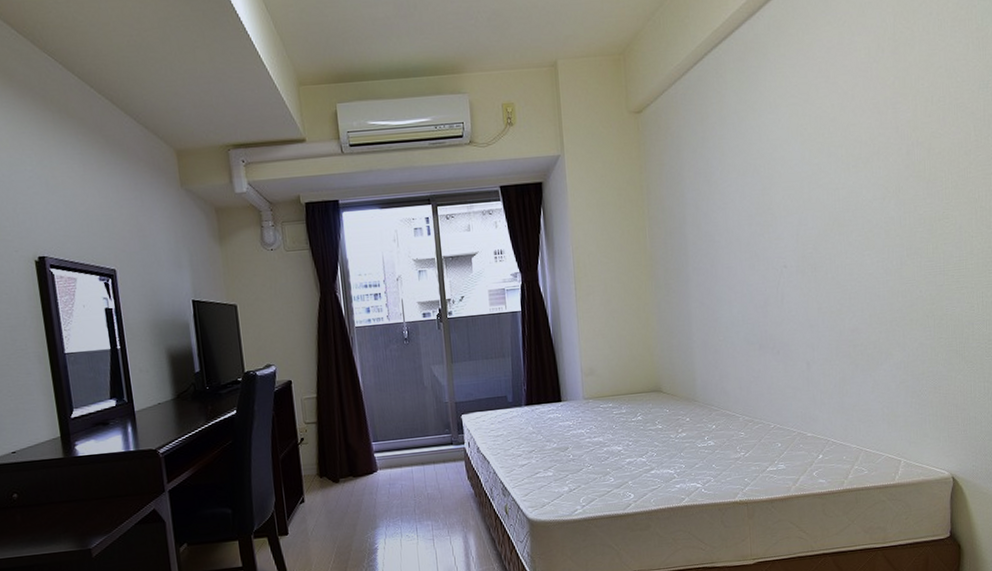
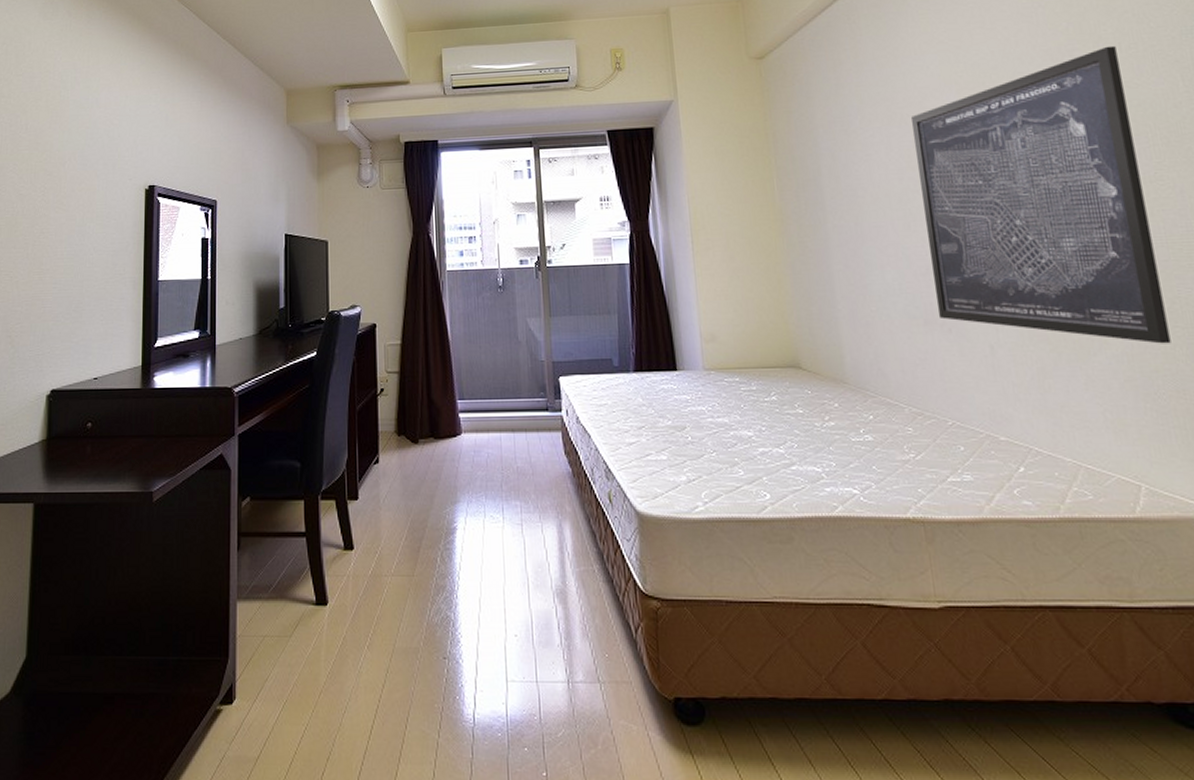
wall art: none [762,99,936,353] -> present [910,45,1171,344]

